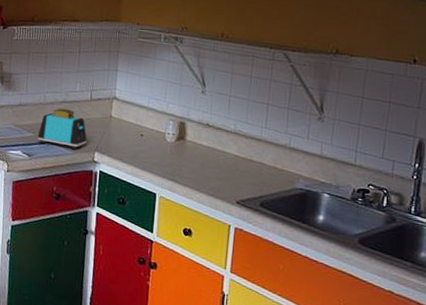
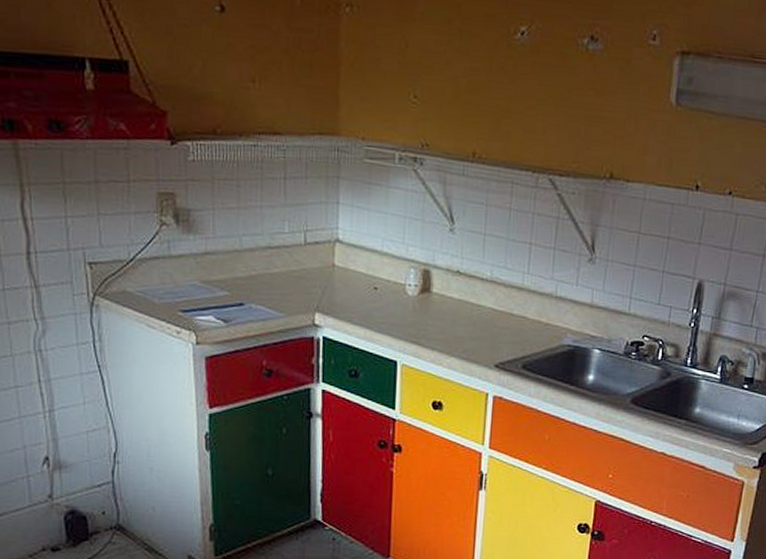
toaster: present [37,108,87,150] -> none [235,256,303,312]

